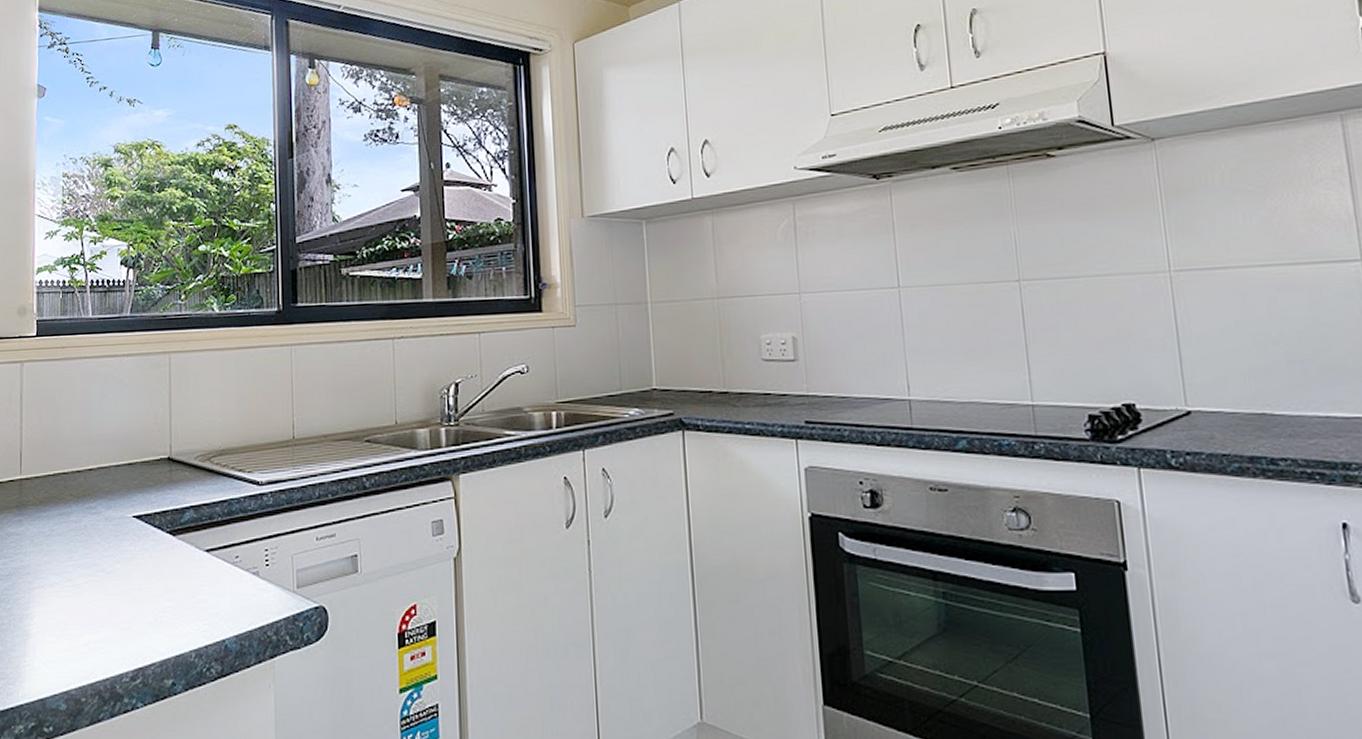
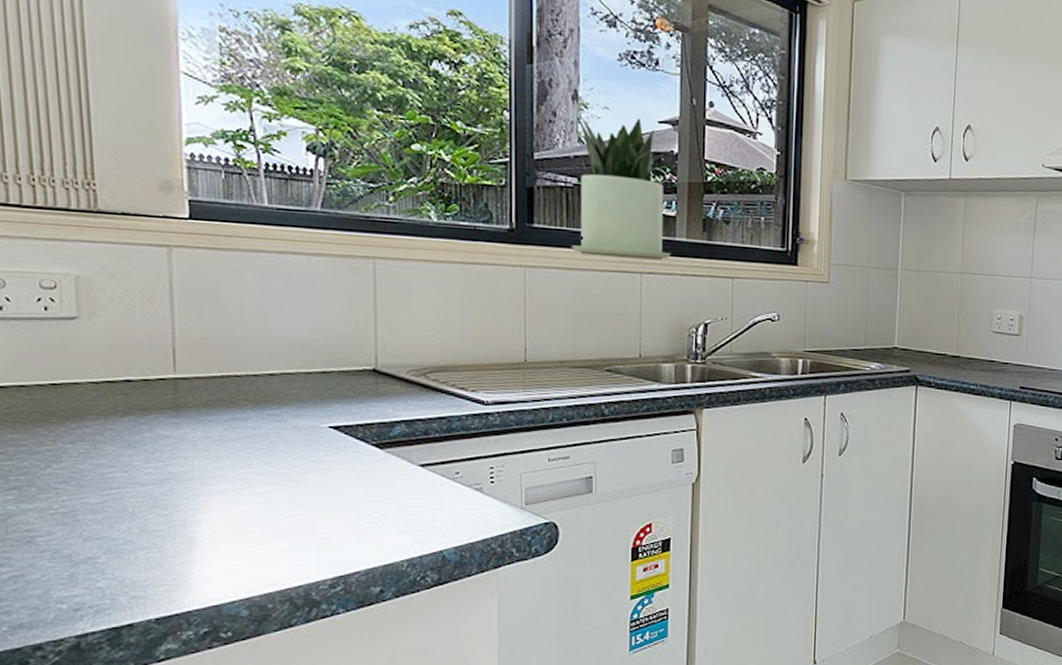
planter: none [330,190,420,327] -> present [571,117,672,260]

